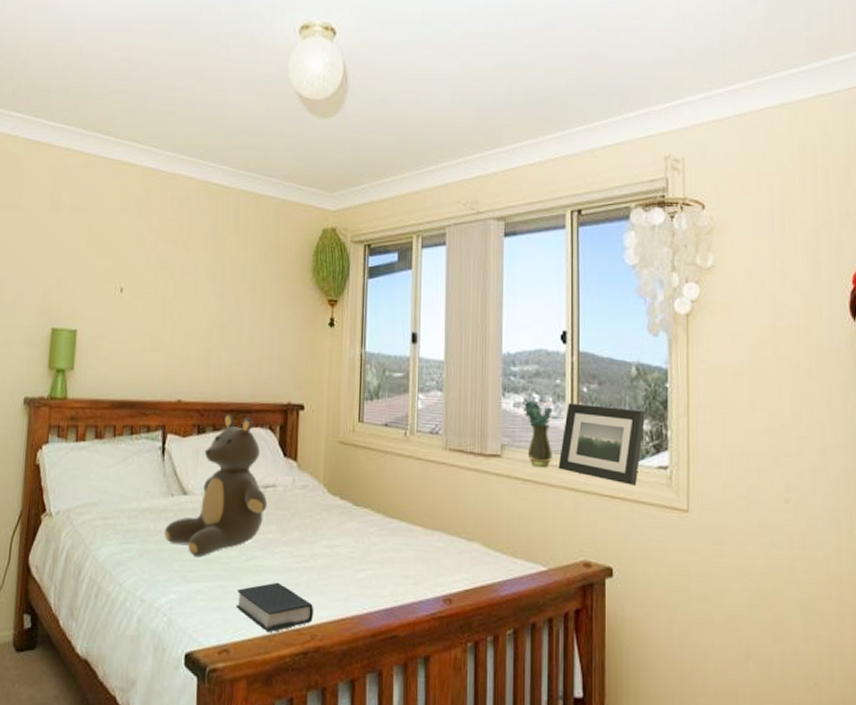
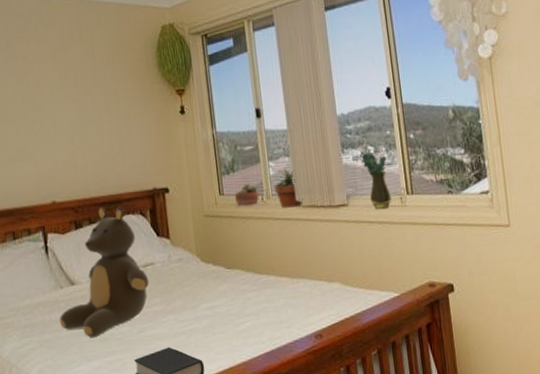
succulent plant: none [374,413,403,442] -> present [235,183,261,209]
potted plant: none [419,404,451,449] -> present [273,169,304,209]
picture frame: present [558,402,646,487] -> none [397,146,466,213]

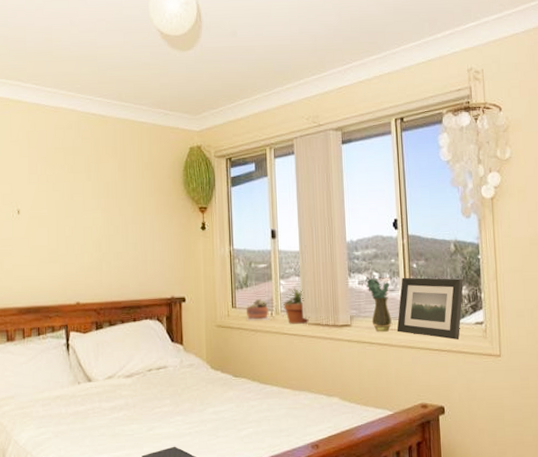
teddy bear: present [60,206,150,337] -> none [75,310,161,432]
picture frame: none [397,146,466,213] -> present [397,277,464,340]

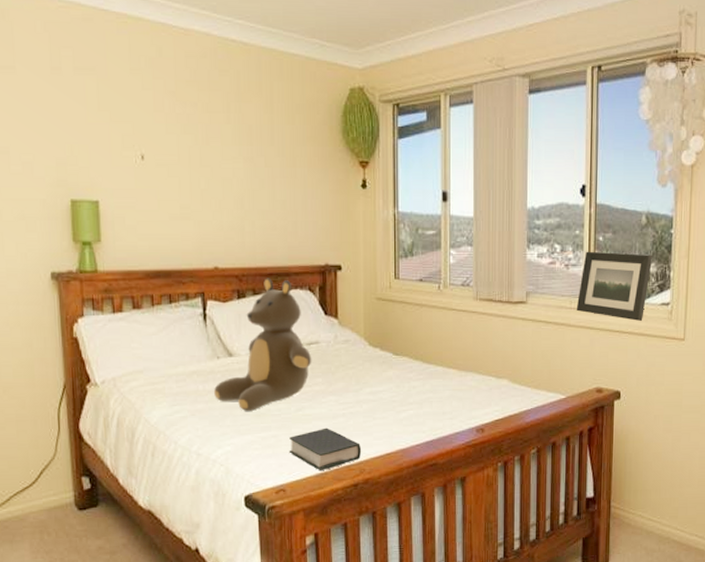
teddy bear: none [75,310,161,432] -> present [214,278,312,411]
succulent plant: present [246,298,270,322] -> none [410,269,436,296]
potted plant: present [282,288,310,324] -> none [452,259,482,299]
vase: present [365,275,392,332] -> none [545,247,572,311]

